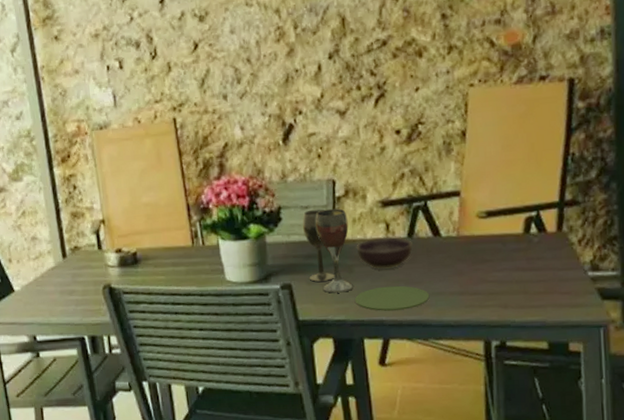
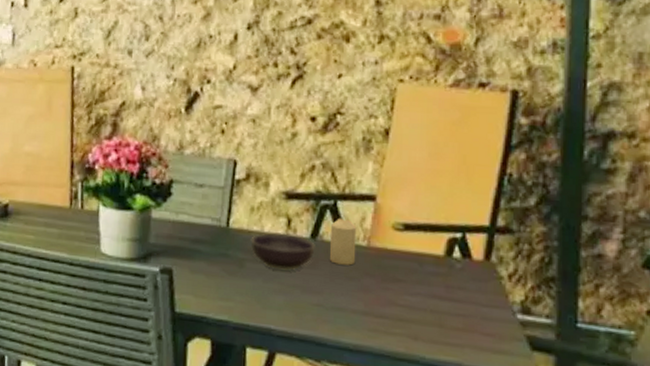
wine glass: present [302,209,335,282] -> none [193,189,222,273]
cup: present [315,208,354,293] -> none [207,191,246,289]
plate: present [354,285,430,311] -> none [241,289,328,321]
candle: none [424,215,449,256] -> present [330,218,357,266]

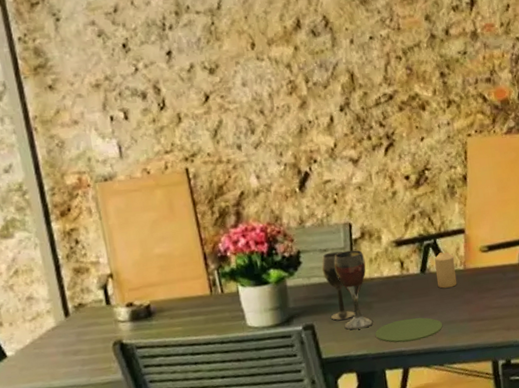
wine glass: none [193,189,222,273] -> present [321,251,355,321]
cup: none [207,191,246,289] -> present [334,250,374,330]
plate: none [241,289,328,321] -> present [374,317,443,343]
bowl: present [251,233,315,270] -> none [374,274,425,304]

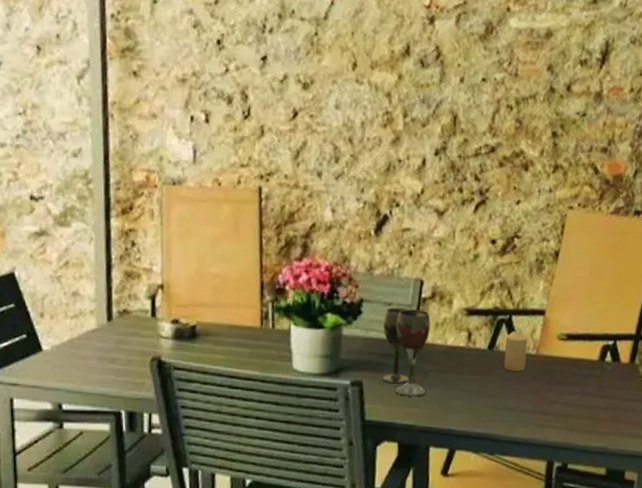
plate: present [374,317,443,343] -> none [425,395,501,422]

